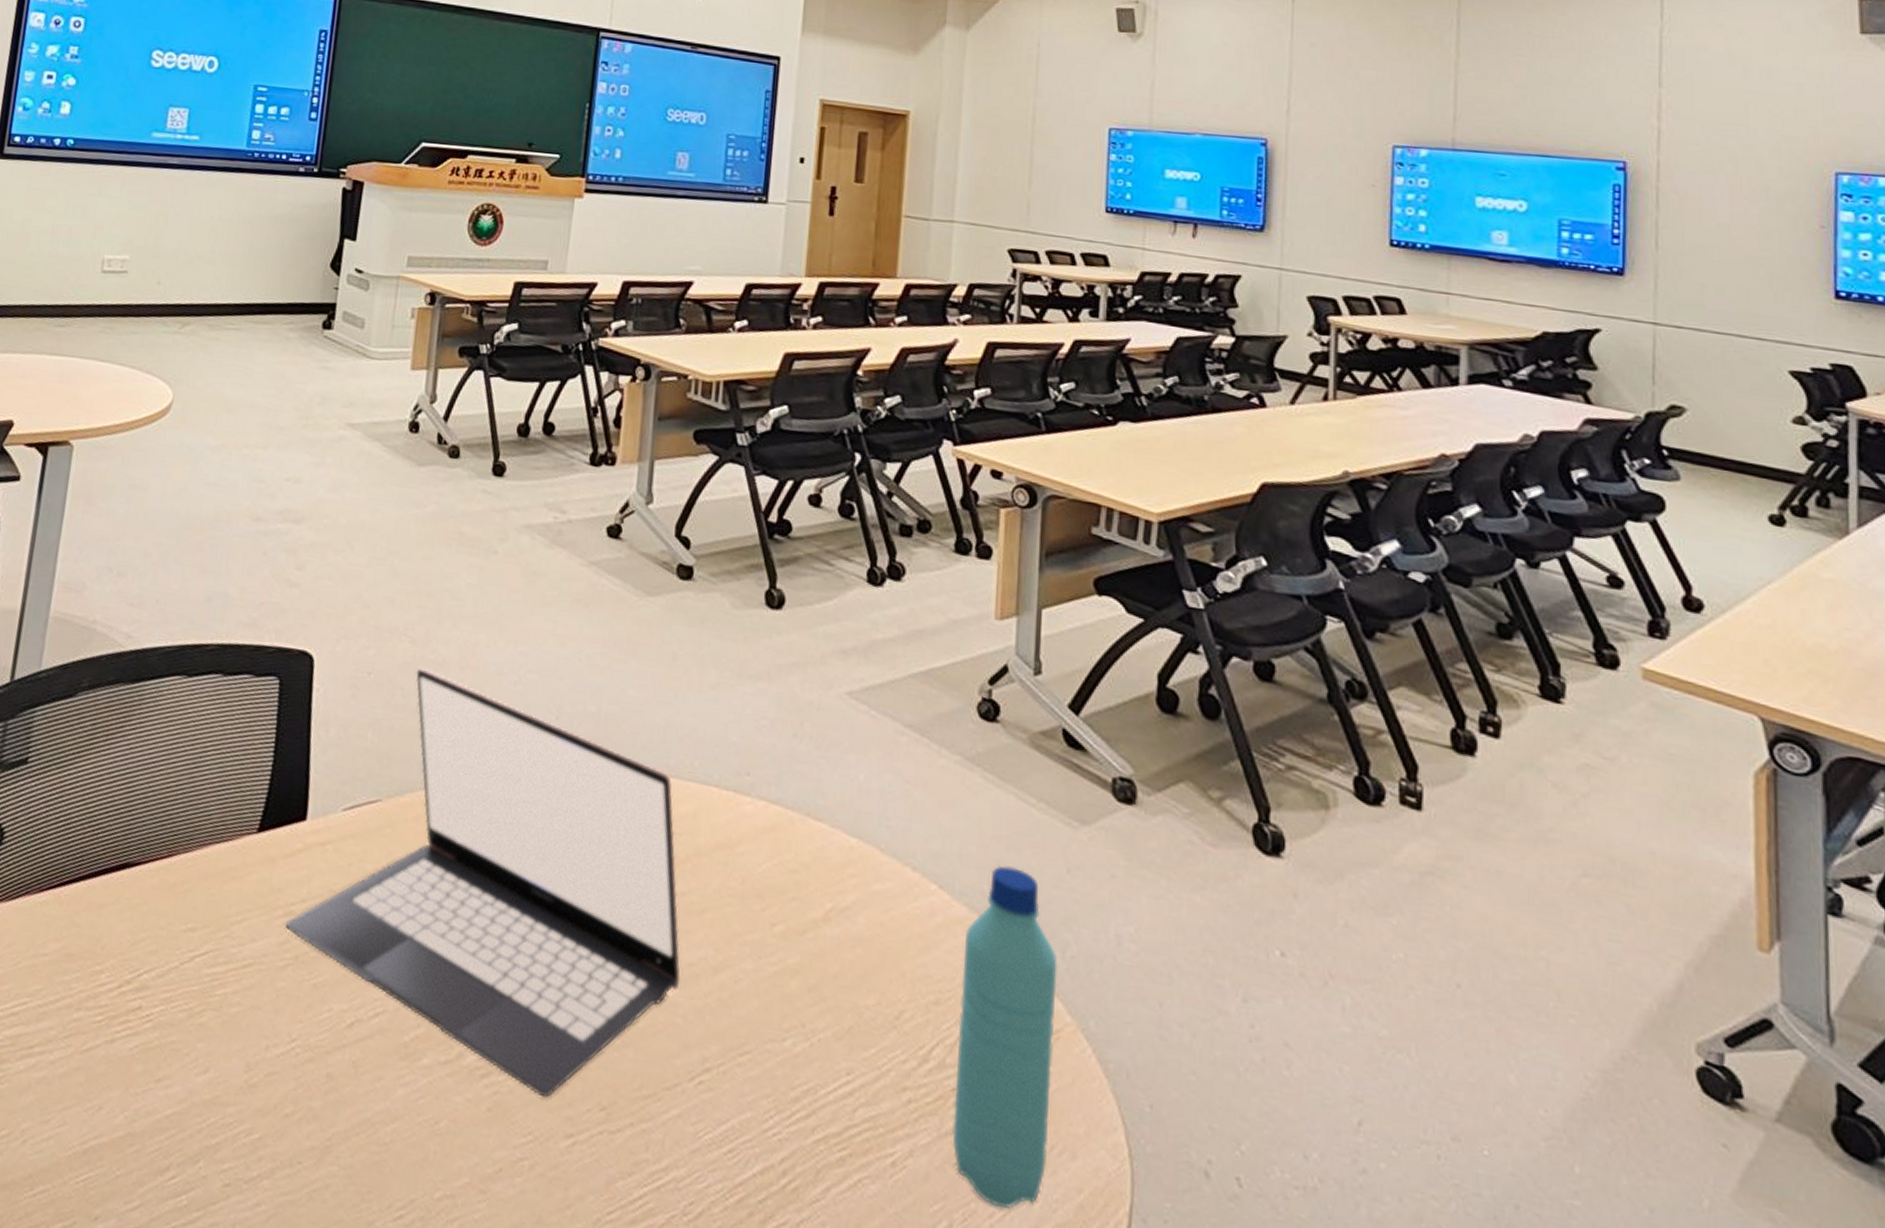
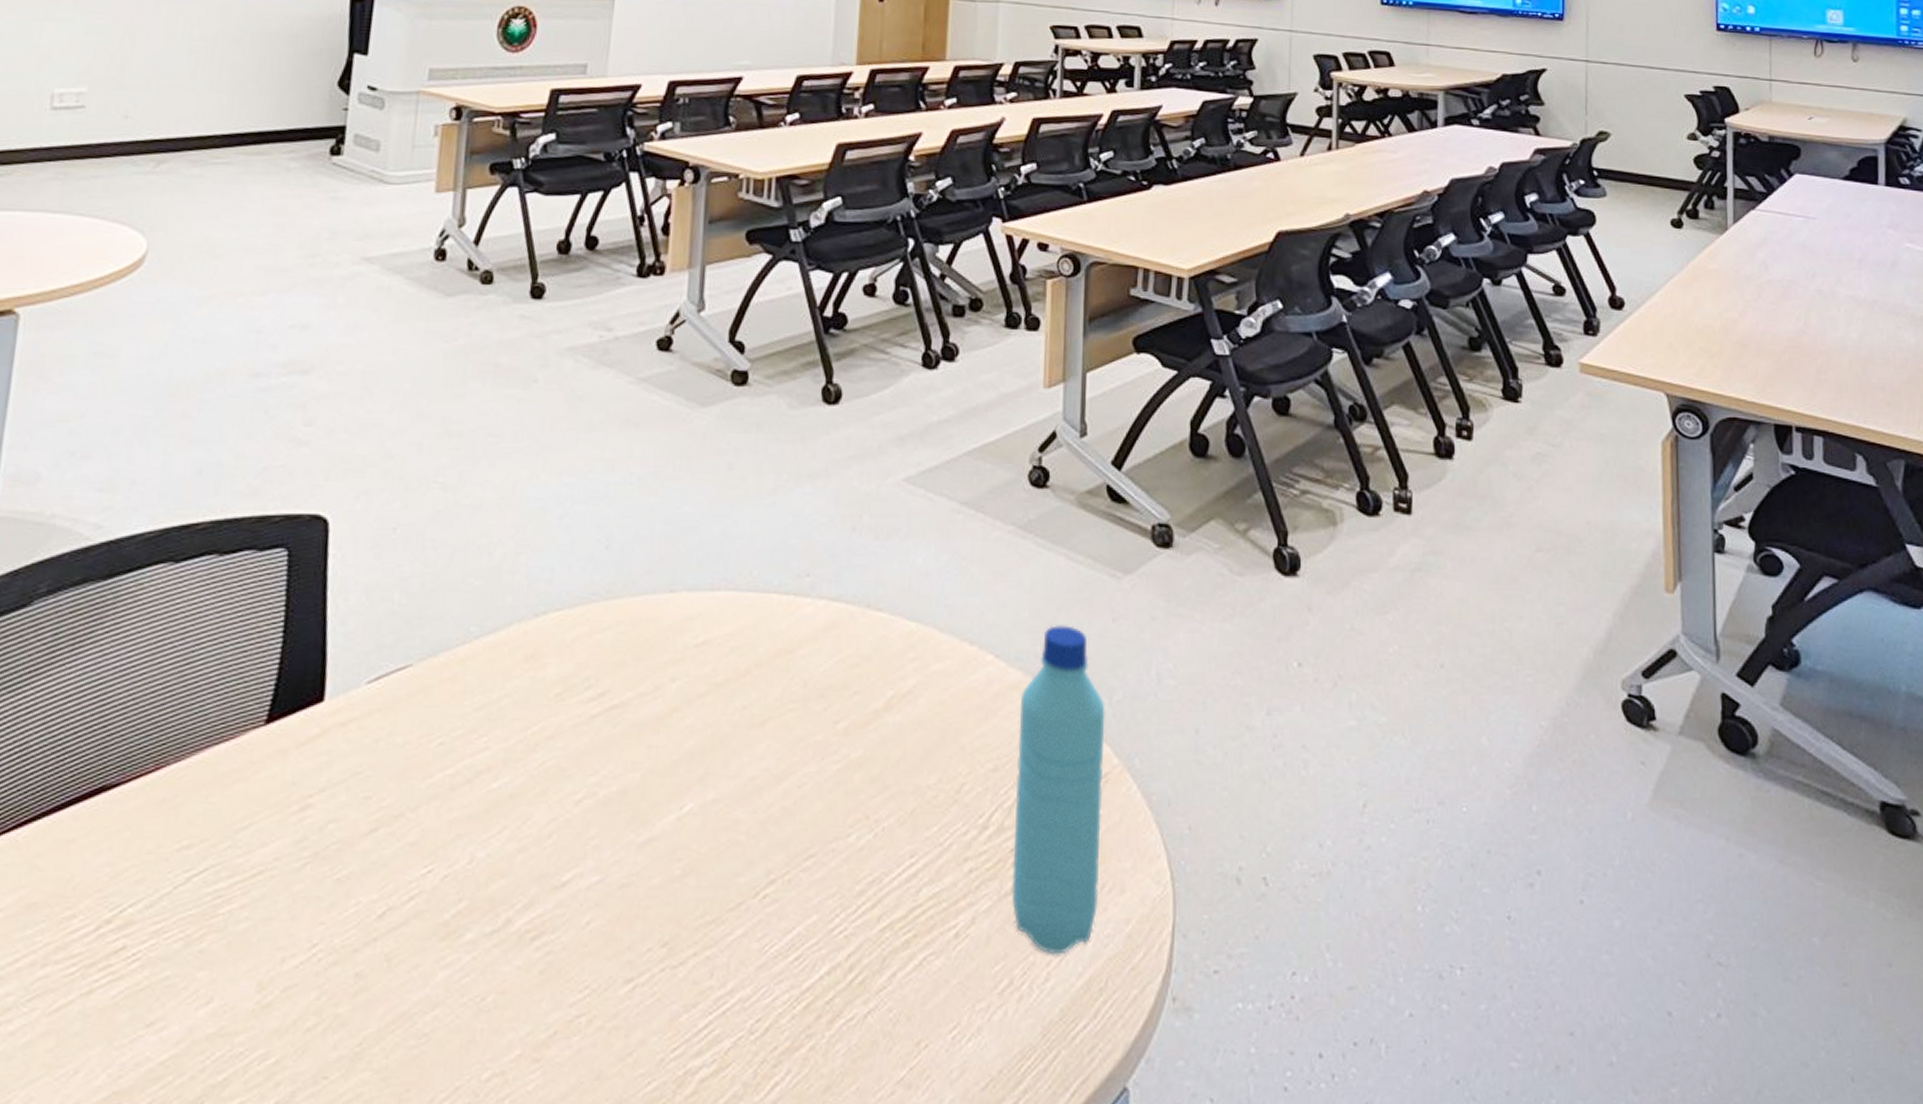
laptop: present [285,668,681,1098] -> none [301,515,743,947]

